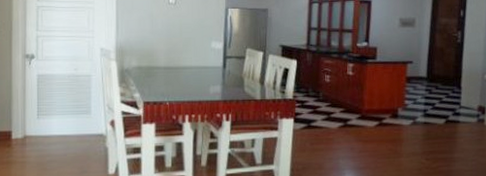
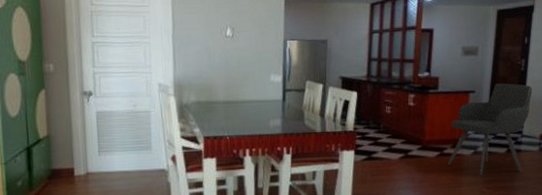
armchair: none [386,54,469,147] -> present [447,83,532,176]

